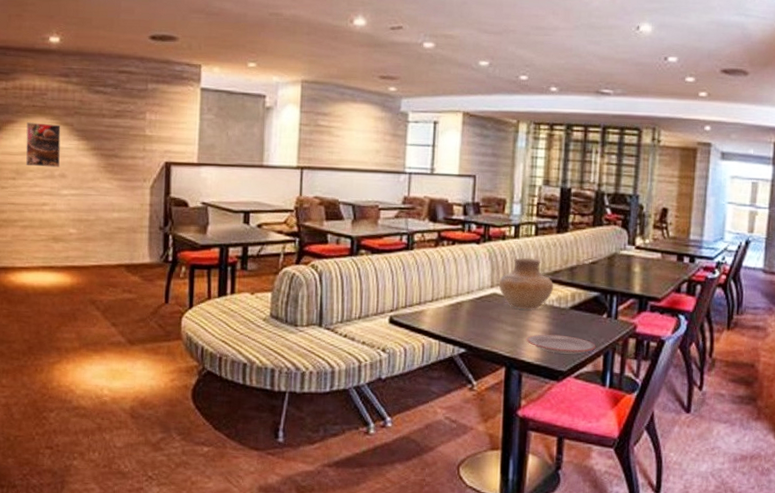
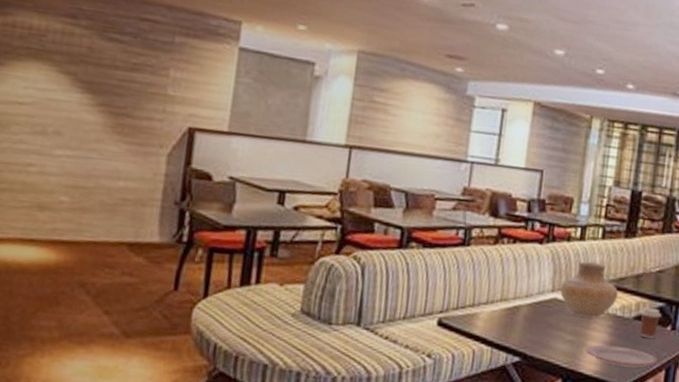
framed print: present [26,122,61,168] -> none [11,66,61,123]
coffee cup: none [576,298,597,327] -> present [640,307,661,339]

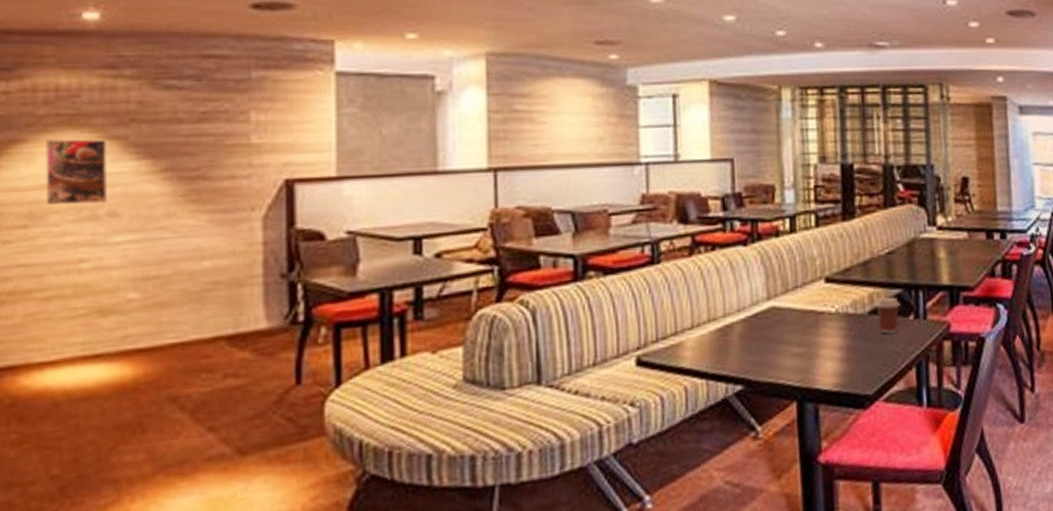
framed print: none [11,66,61,123] -> present [45,139,107,206]
vase: present [560,261,619,318] -> none [776,255,846,323]
plate: present [586,345,658,368] -> none [819,348,905,373]

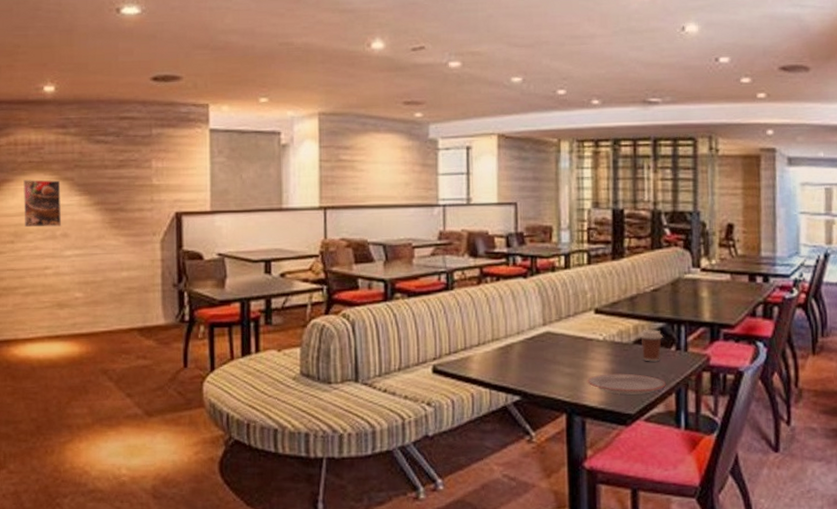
plate: none [819,348,905,373] -> present [587,373,666,395]

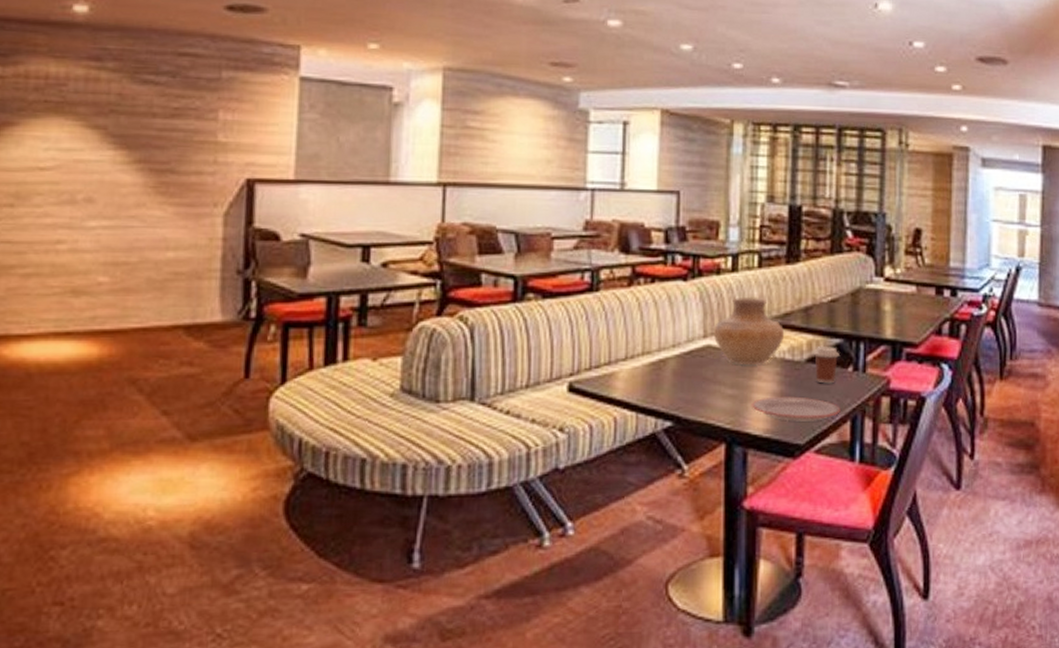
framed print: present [23,179,61,228] -> none [32,124,88,189]
vase: none [551,289,614,347] -> present [713,296,785,364]

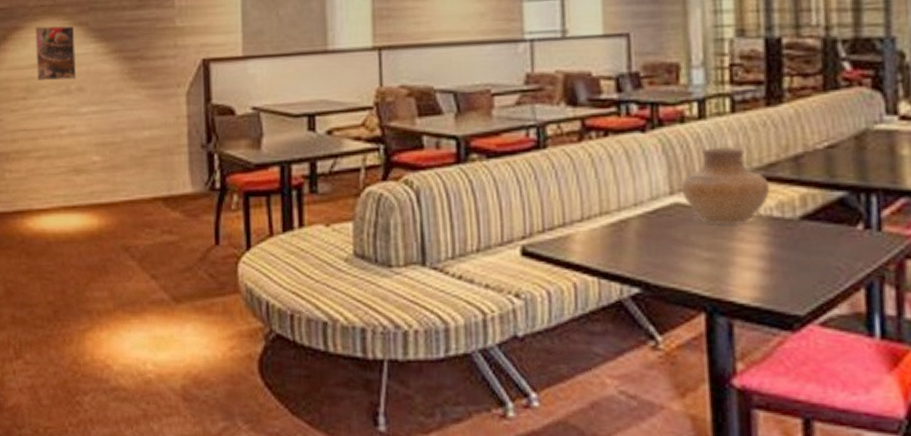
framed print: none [32,124,88,189] -> present [35,25,76,82]
plate: present [752,396,840,421] -> none [734,260,851,289]
coffee cup: present [813,347,839,384] -> none [808,201,844,245]

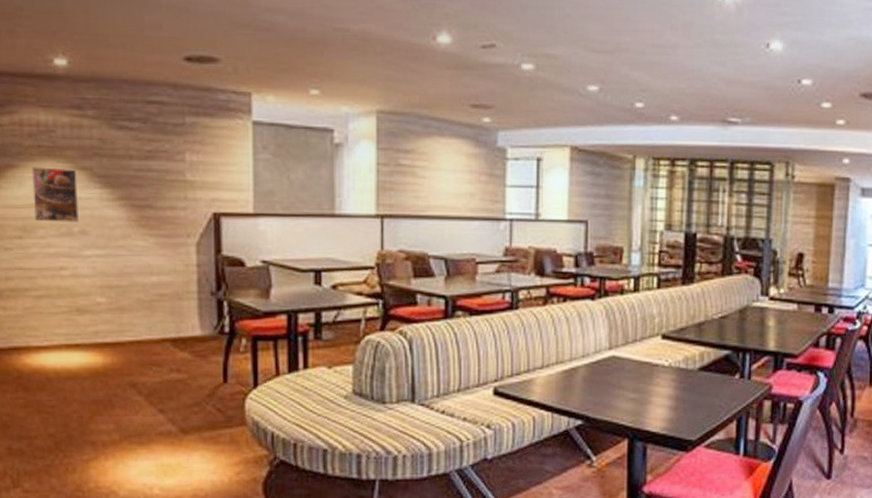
vase: present [681,146,771,224] -> none [617,314,680,372]

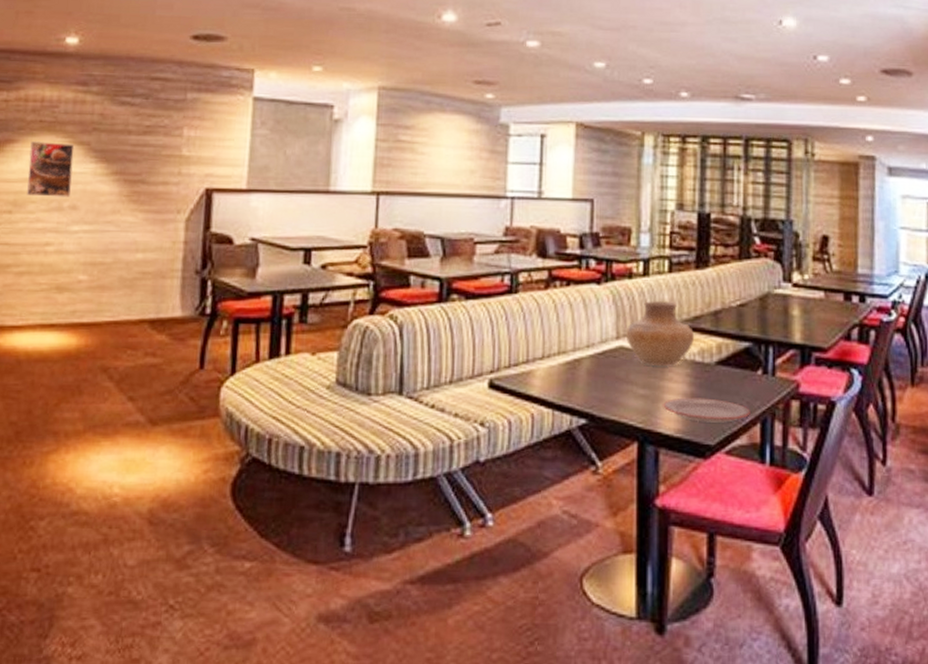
vase: none [617,314,680,372] -> present [625,300,695,366]
plate: none [651,400,728,421] -> present [663,397,750,423]

